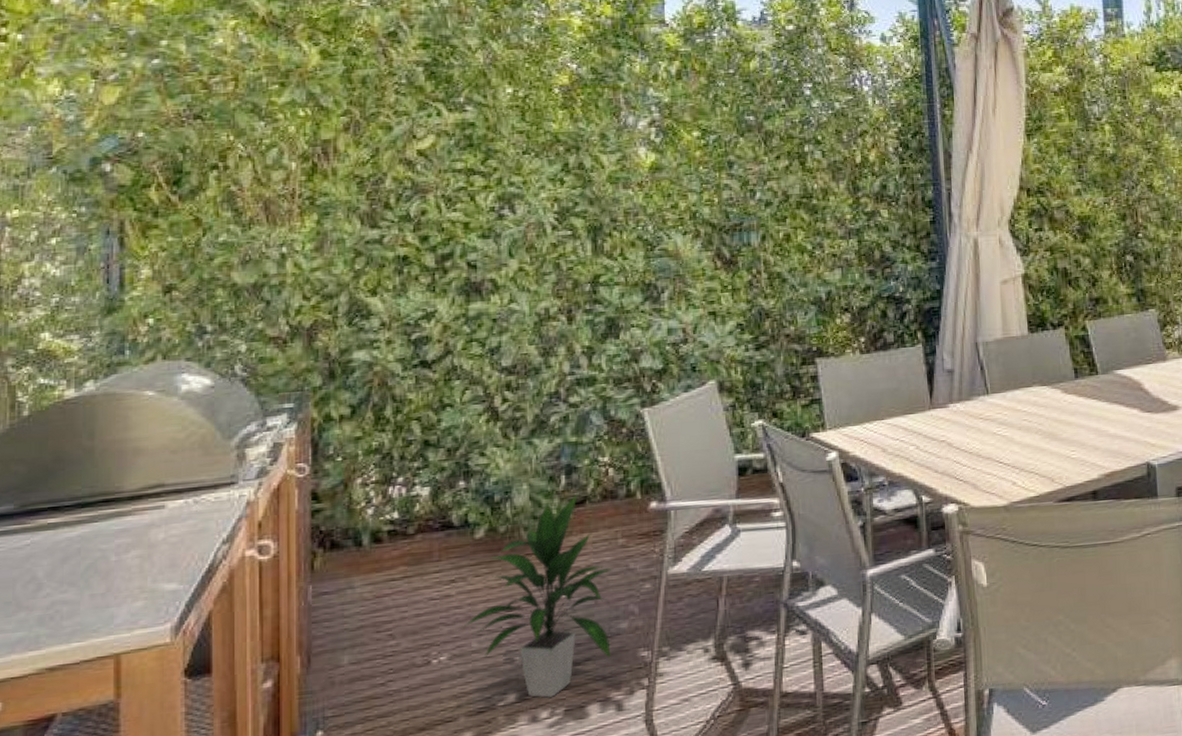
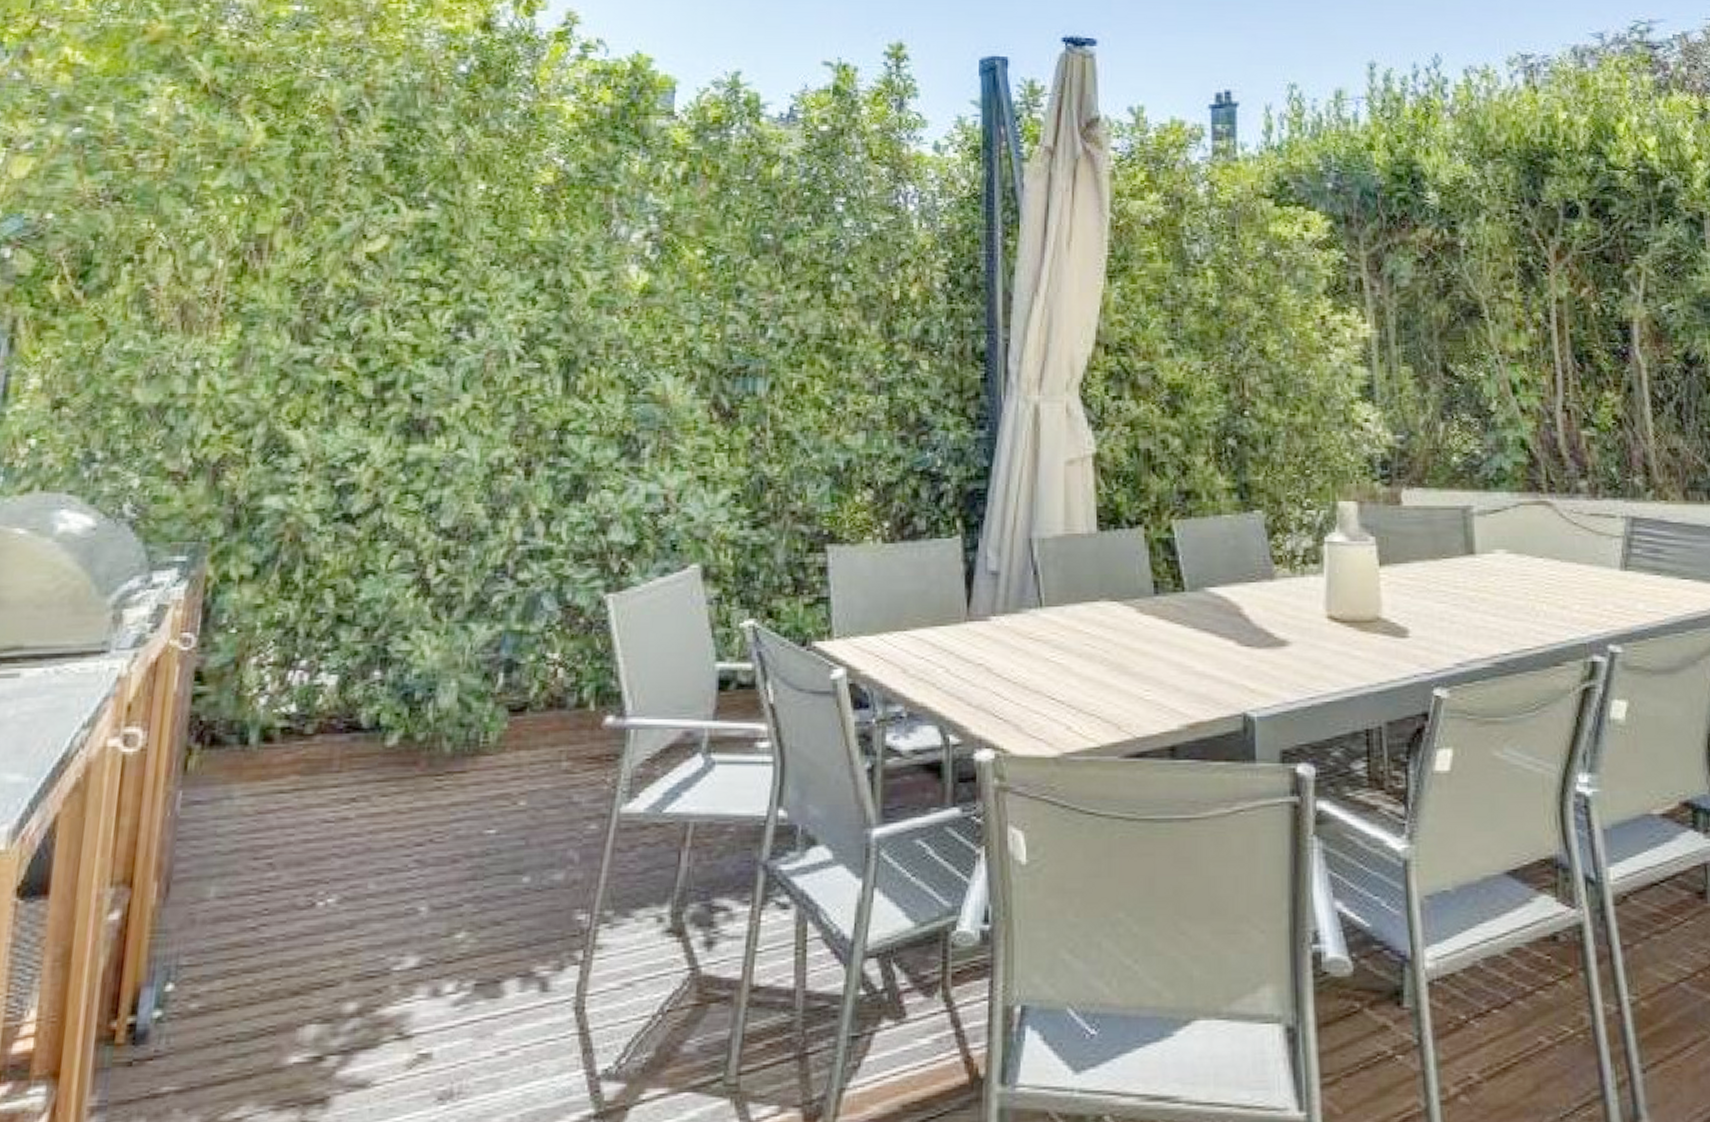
indoor plant: present [462,493,614,698] -> none [358,697,553,965]

